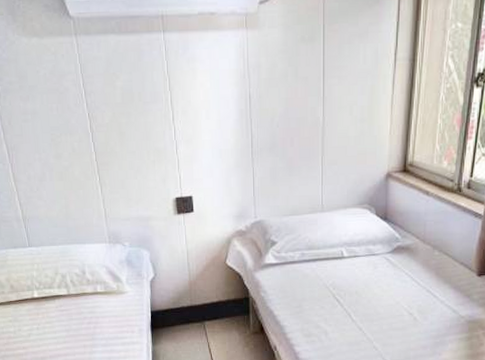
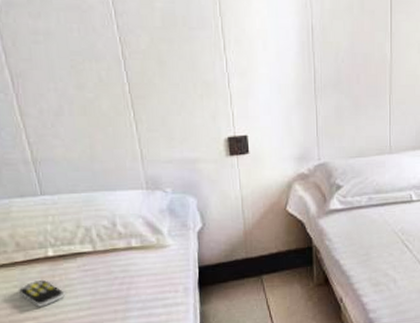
remote control: none [13,316,45,339] -> present [19,279,63,307]

